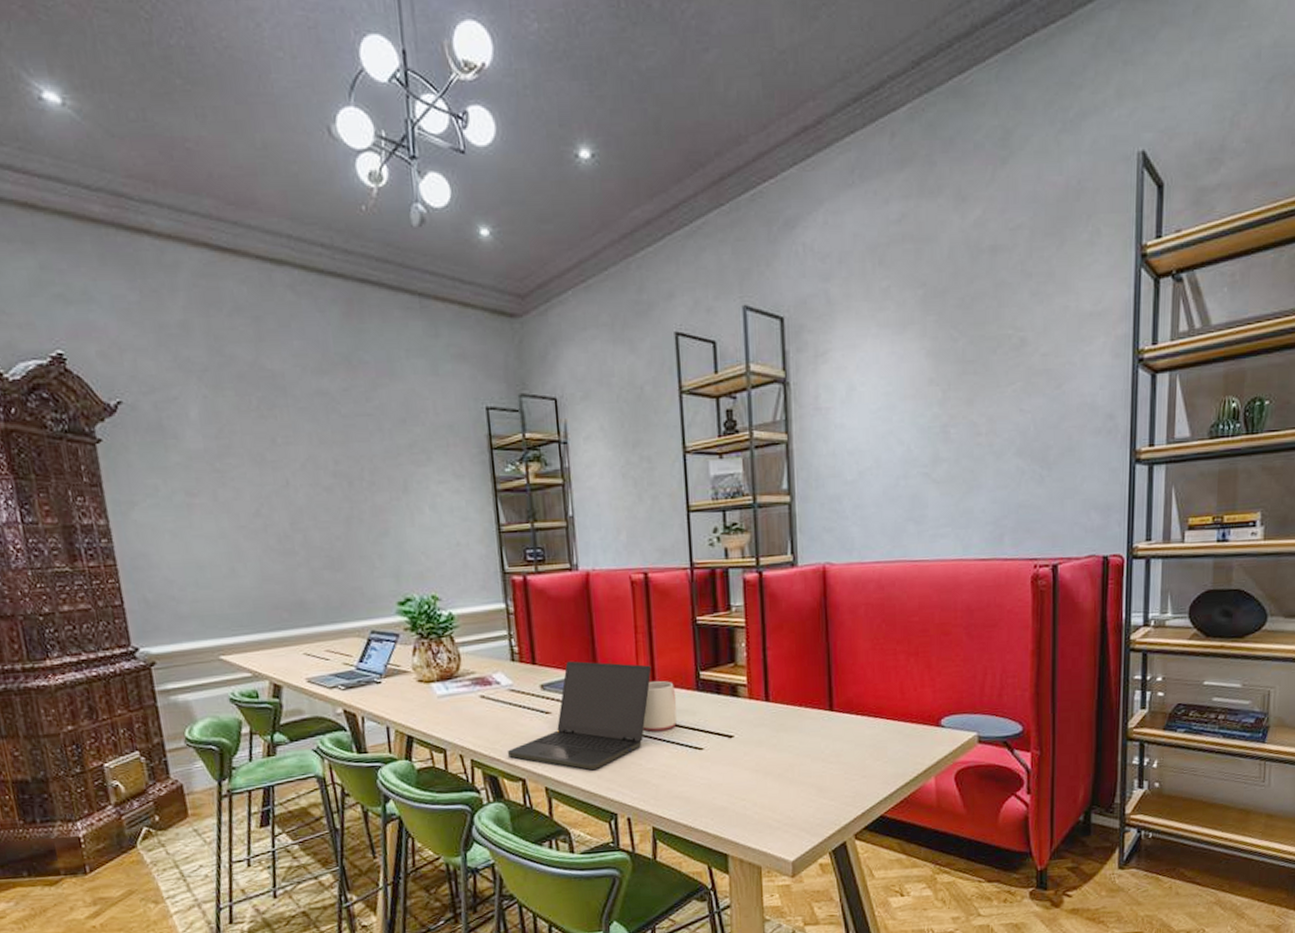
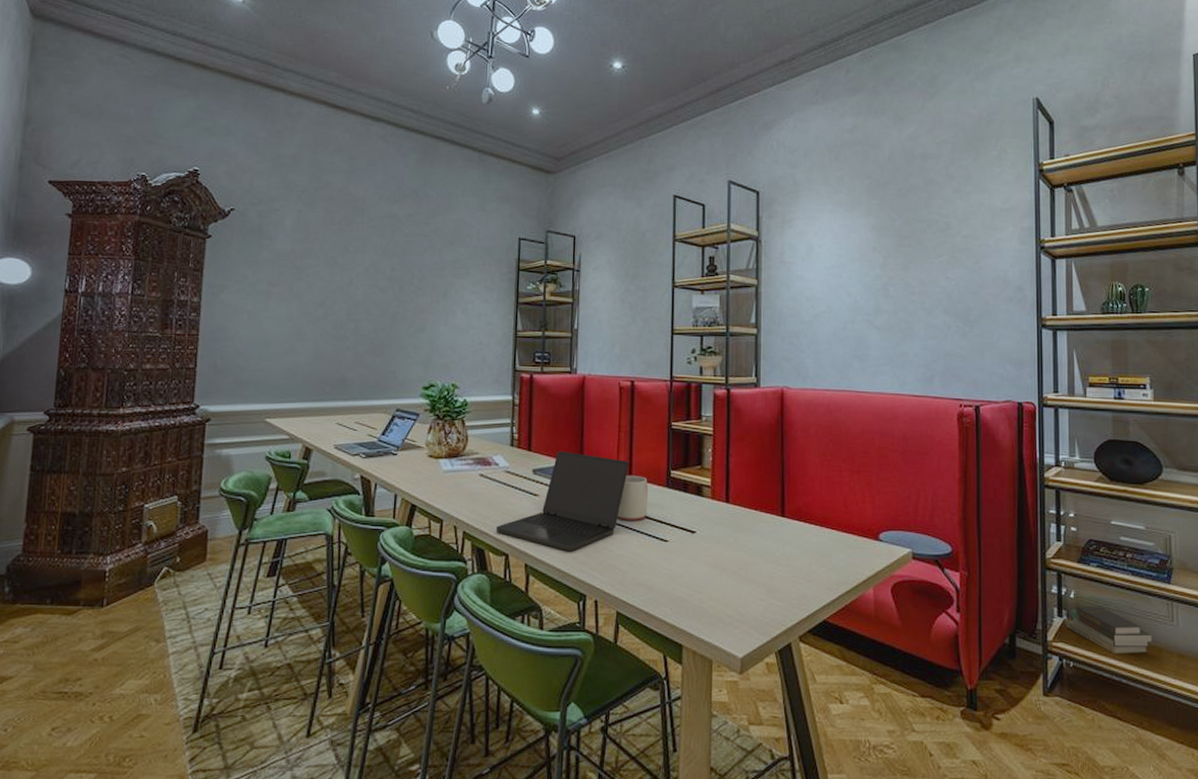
books: none [1145,773,1240,821] -> present [1065,606,1152,654]

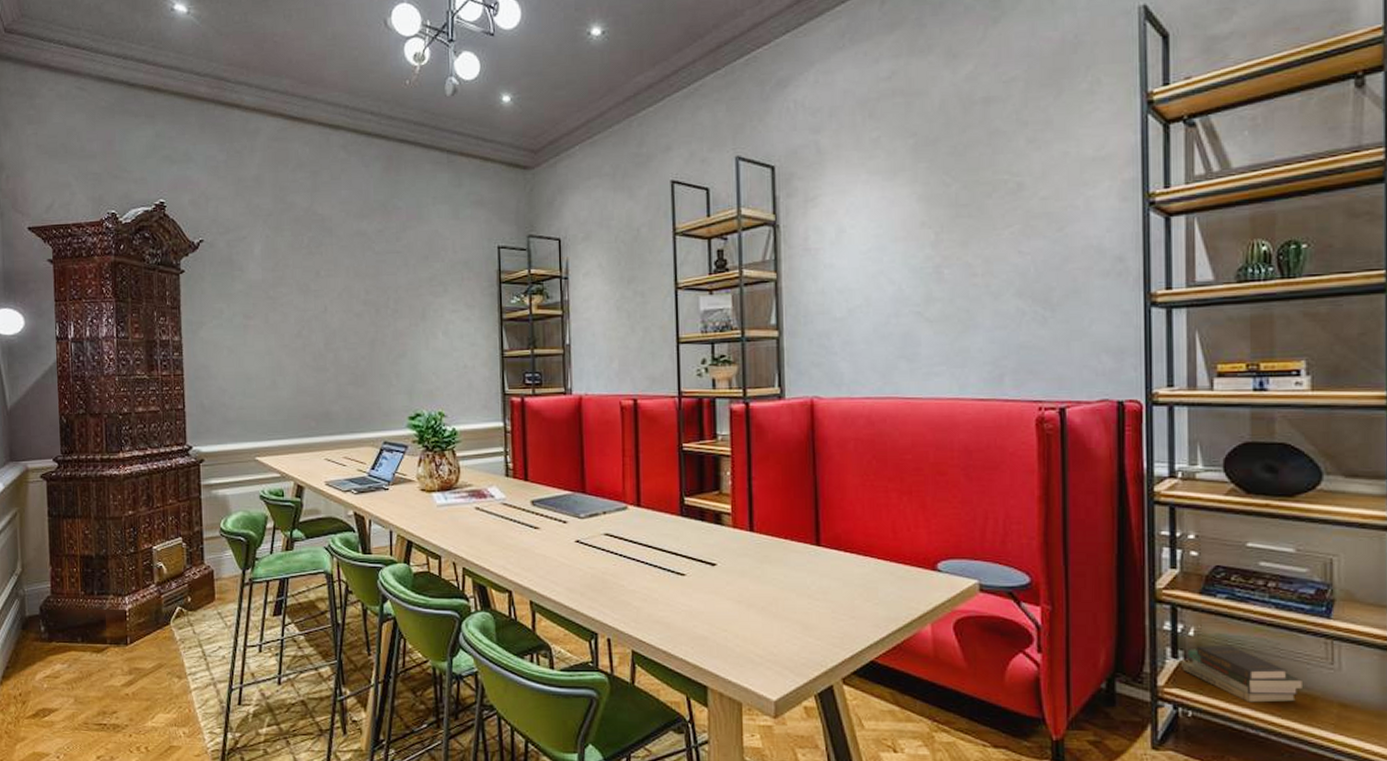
laptop: present [495,450,630,552] -> none [496,479,637,588]
mug: present [617,476,649,521] -> none [626,504,661,553]

